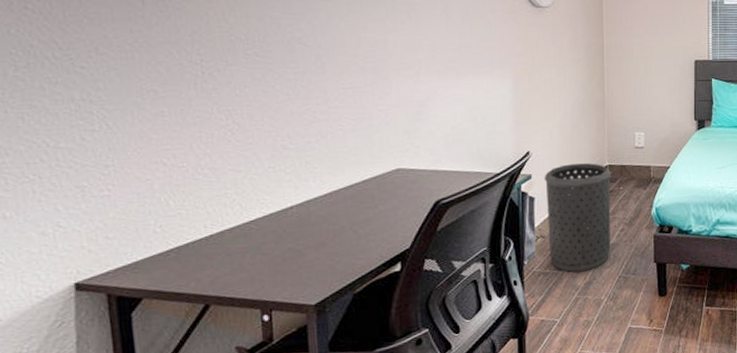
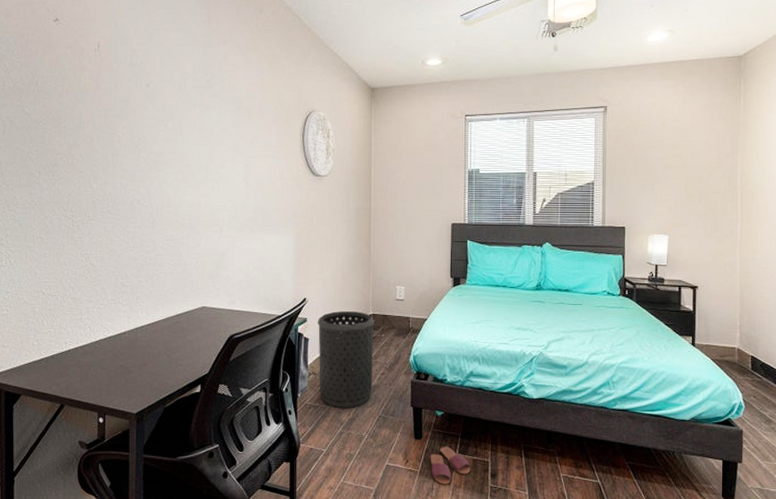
slippers: none [676,300,718,340] -> present [430,446,471,485]

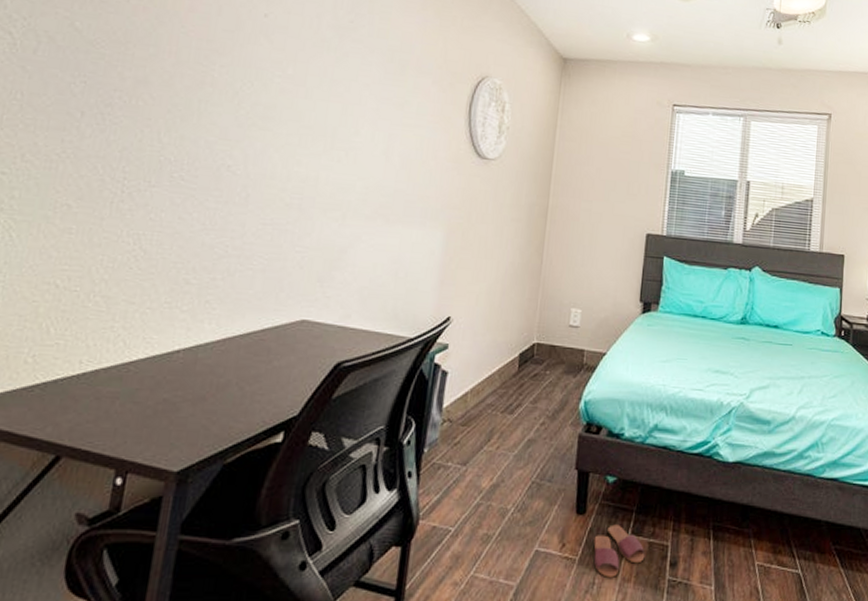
laundry basket: present [317,311,375,408] -> none [454,337,539,470]

